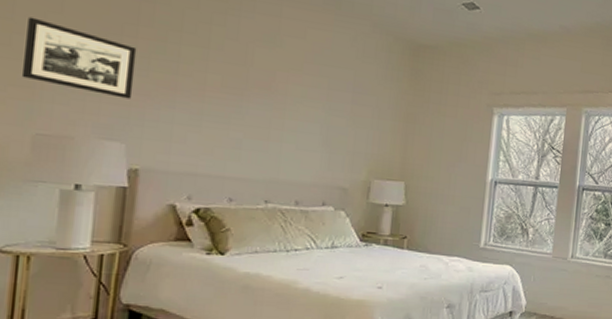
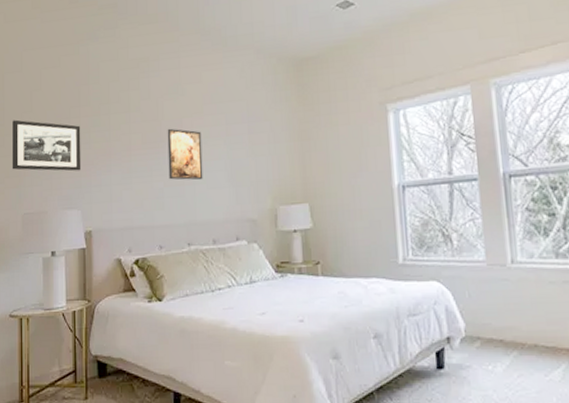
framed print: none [250,77,298,140] -> present [167,128,203,180]

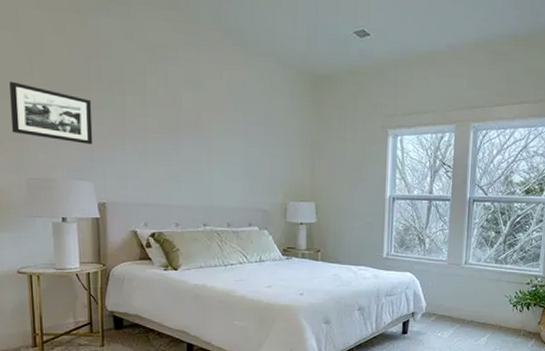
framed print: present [167,128,203,180] -> none [185,118,220,170]

